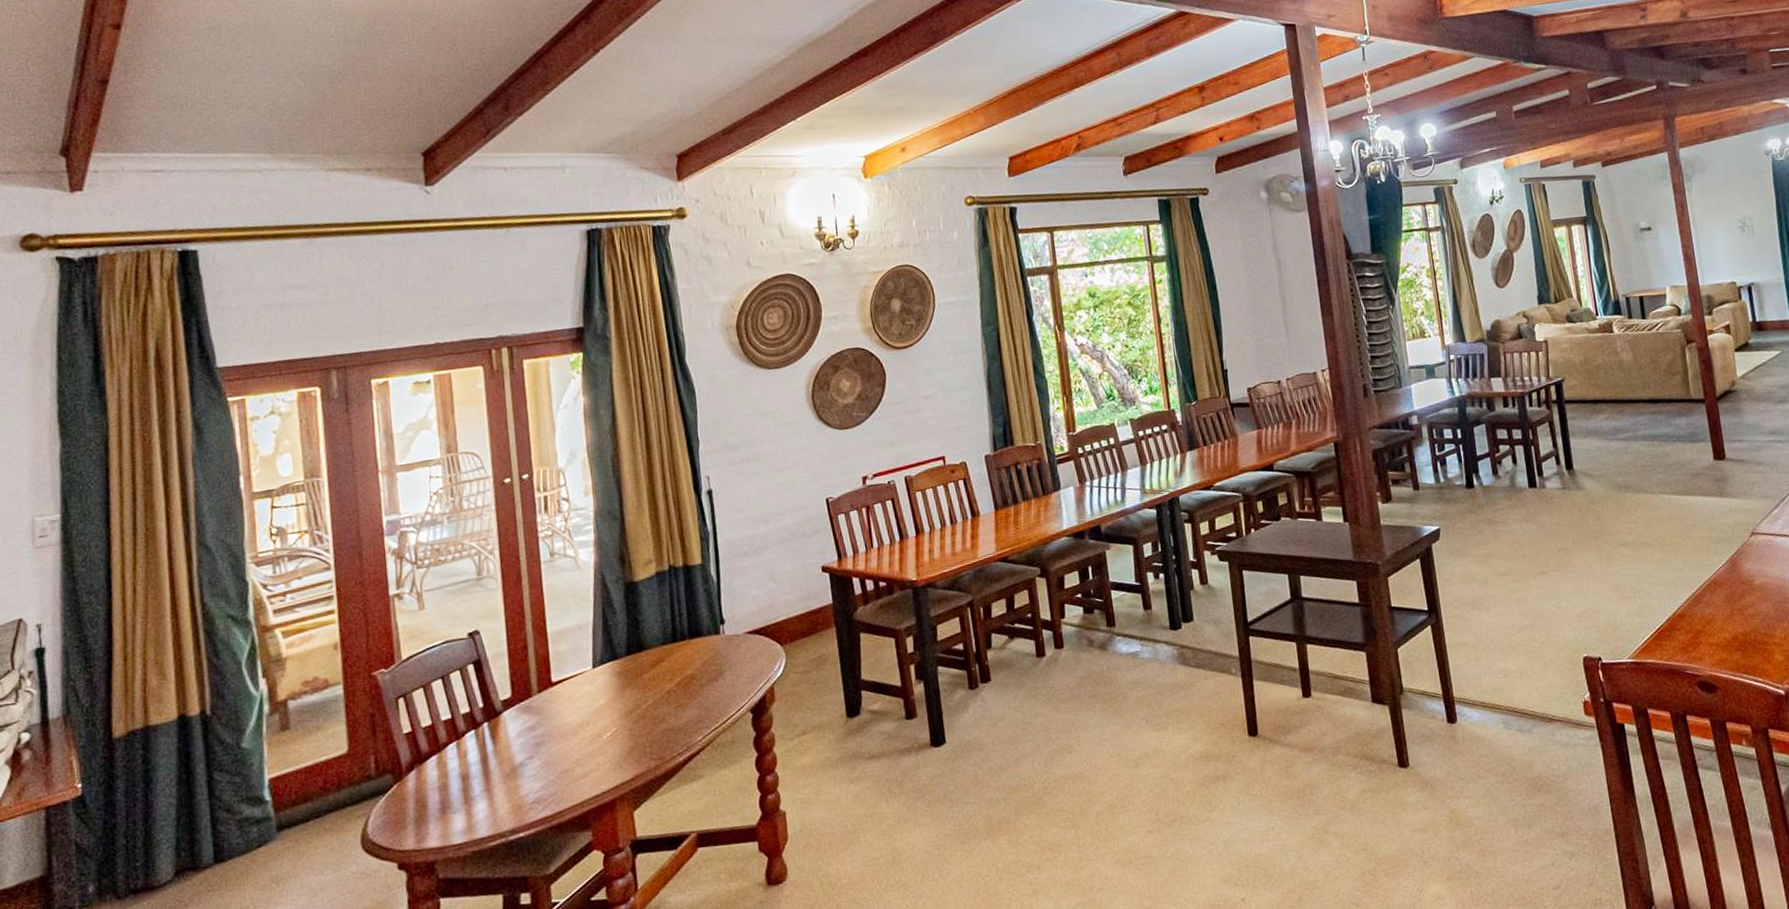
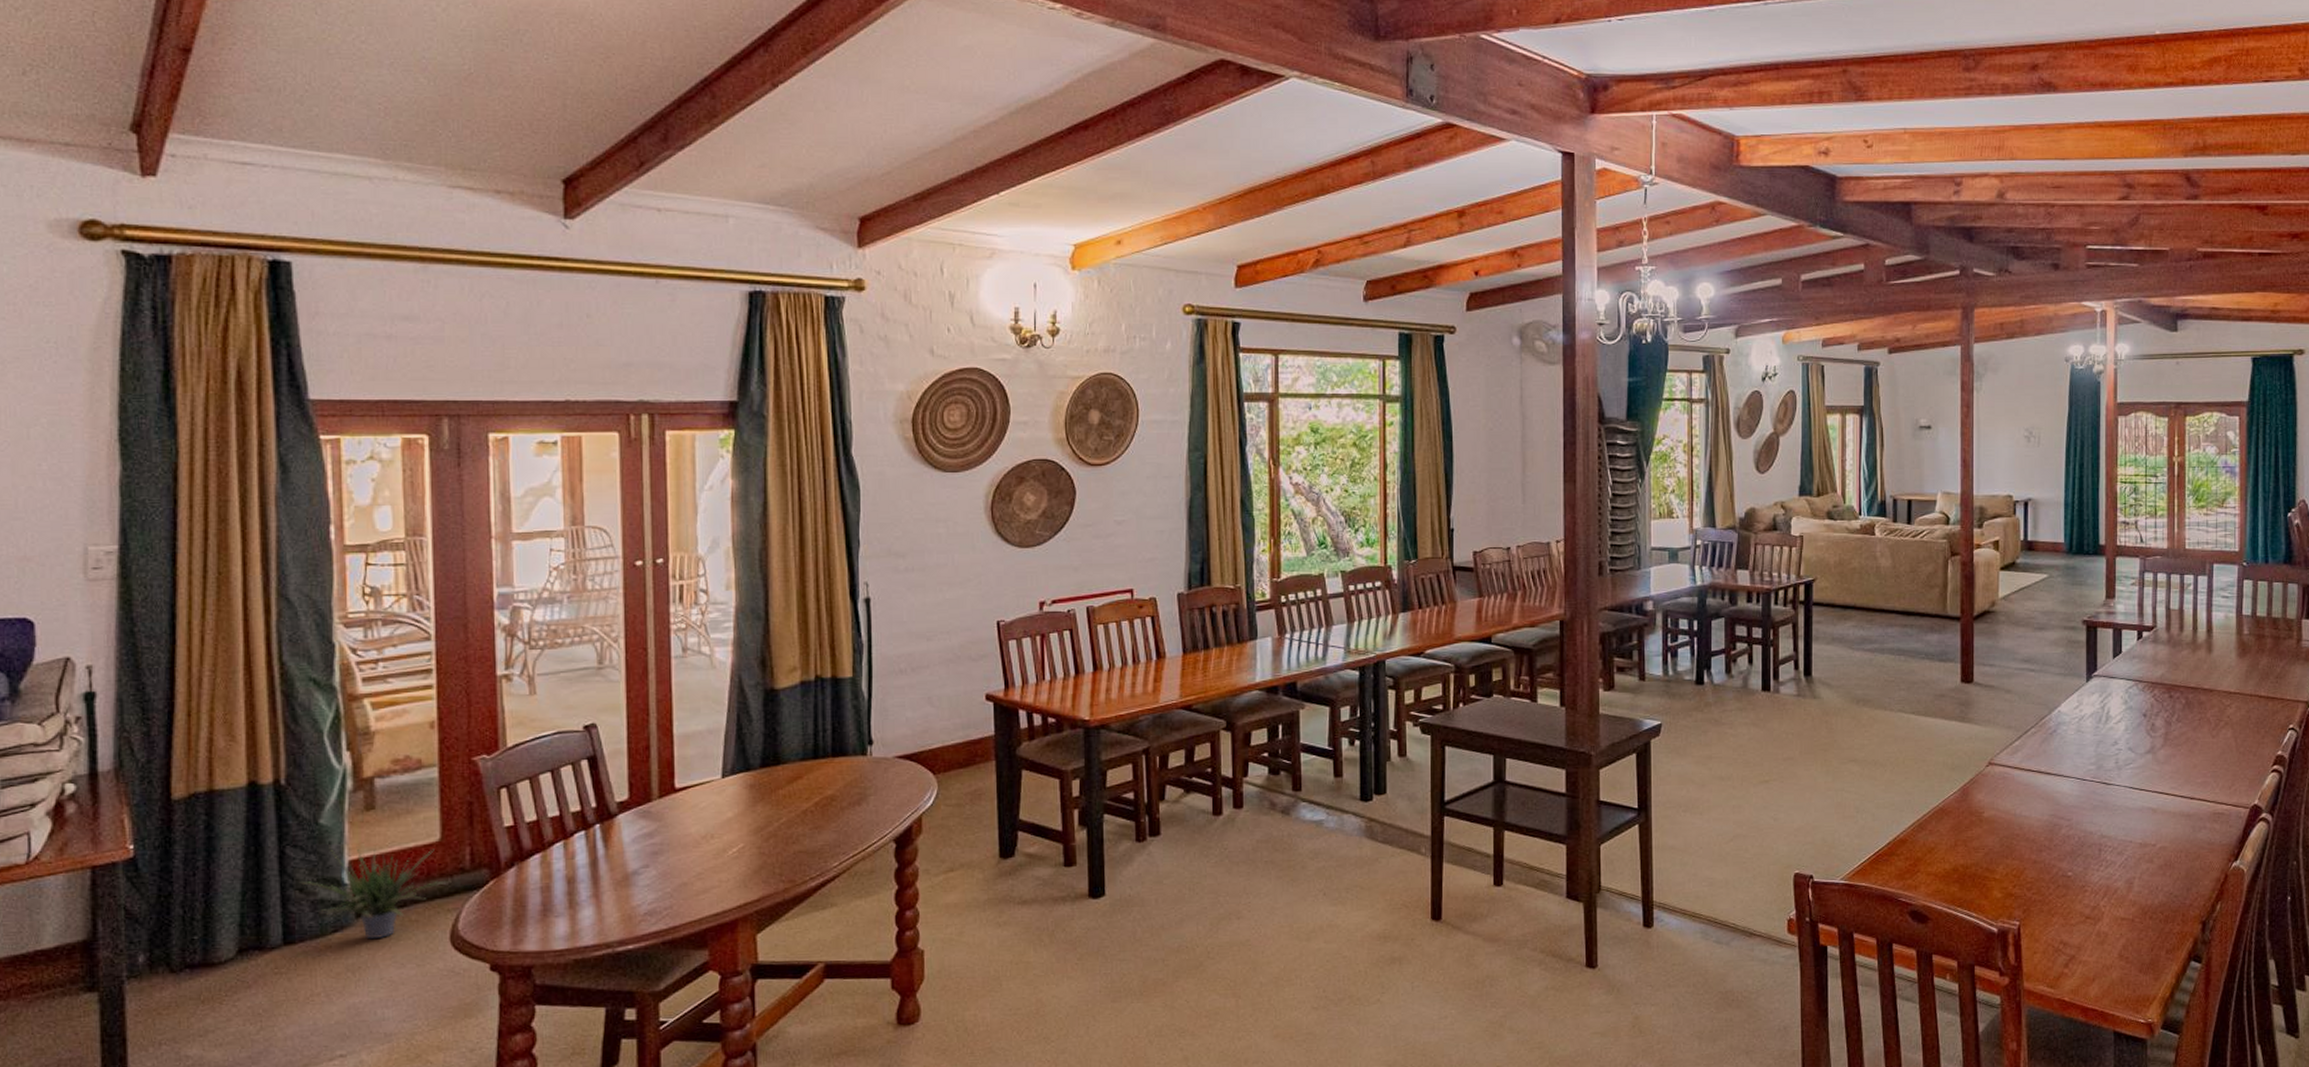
potted plant: none [225,760,360,851] -> present [298,846,452,940]

